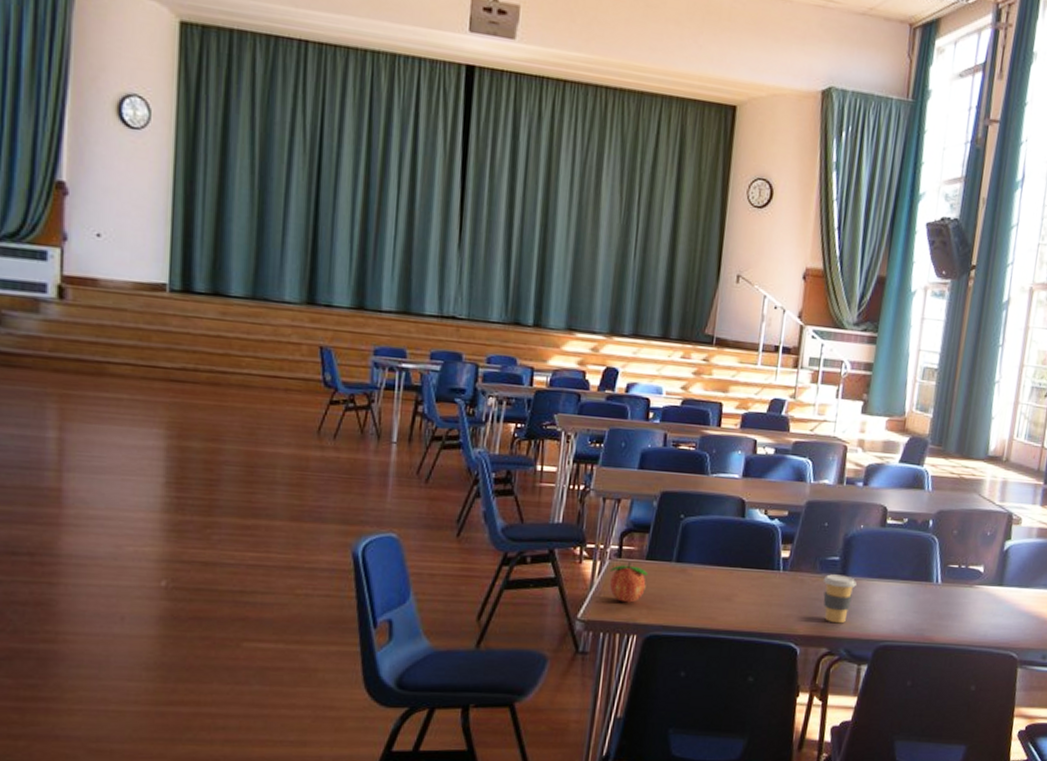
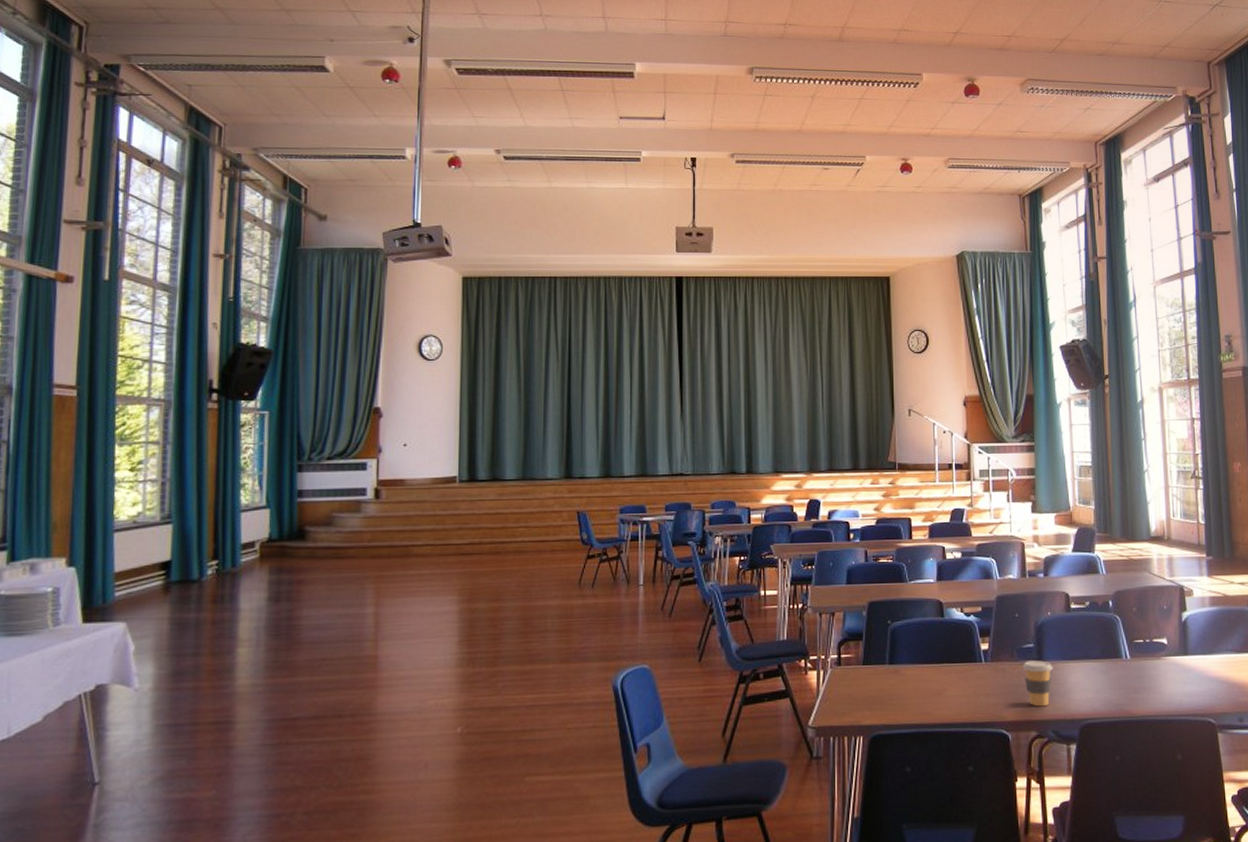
fruit: present [609,562,647,603] -> none [832,669,865,707]

